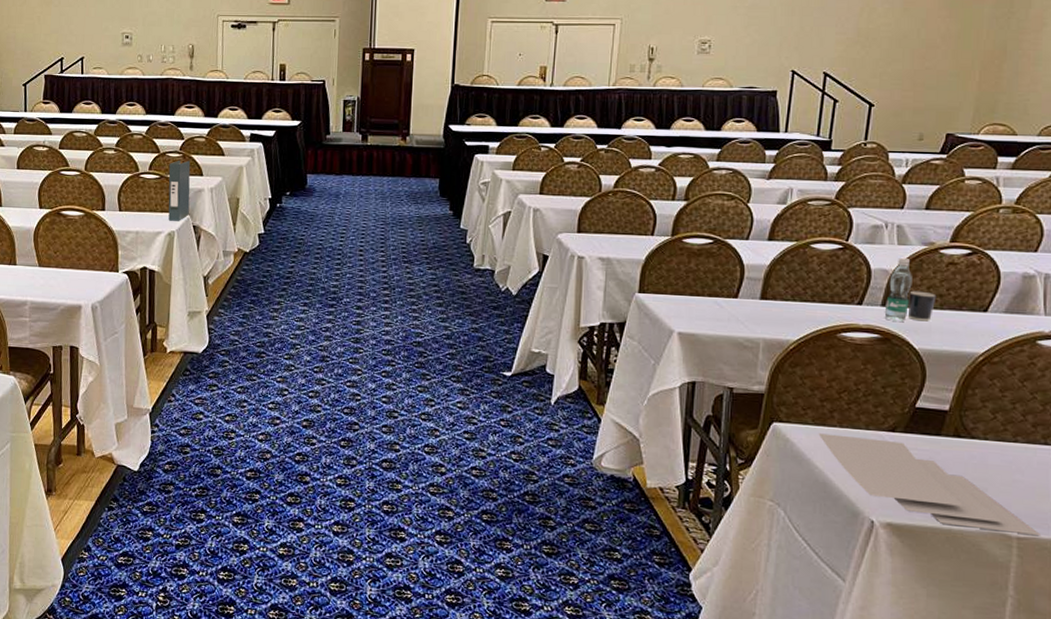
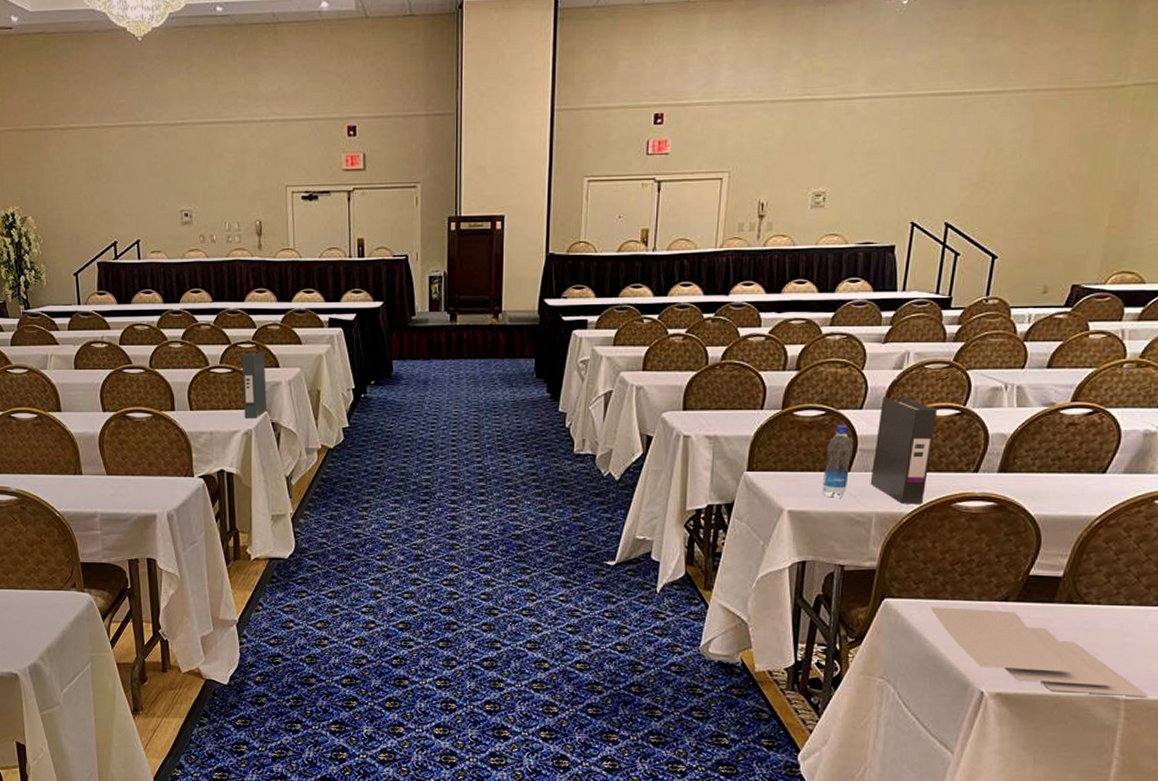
bottle: none [710,253,739,323] -> present [821,425,852,498]
binder: none [757,229,820,333] -> present [870,396,937,504]
bottle: present [884,257,912,322] -> none [1000,420,1031,487]
mug: present [907,290,937,322] -> none [1024,454,1055,486]

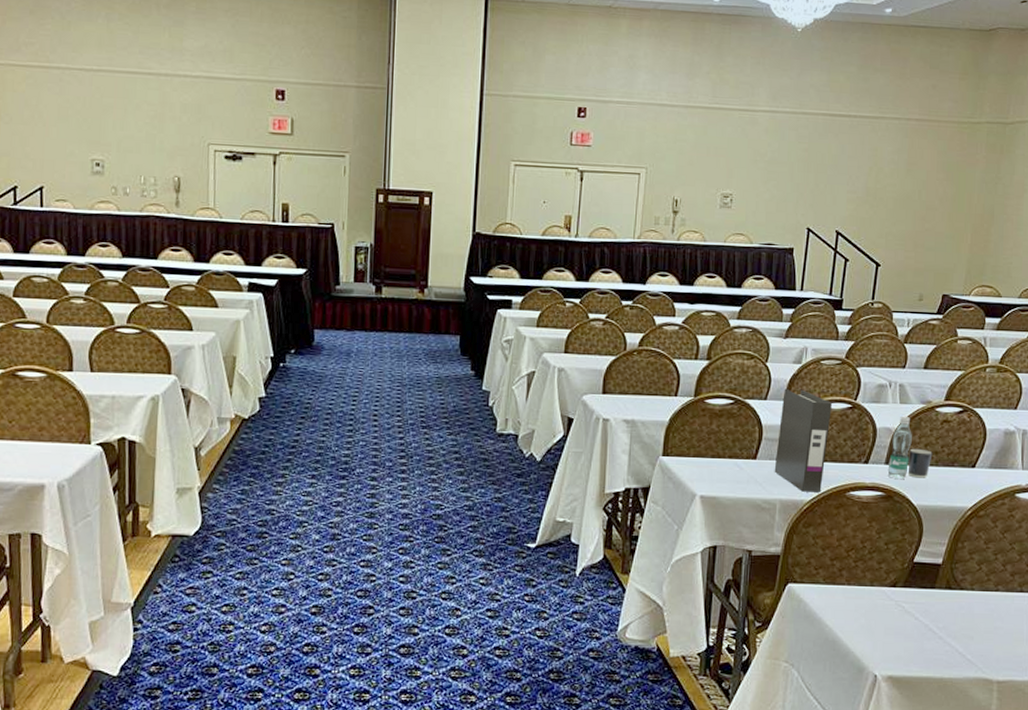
binder: present [242,351,266,418] -> none [151,312,178,384]
bottle: present [821,425,852,498] -> none [731,414,757,485]
papers: present [930,607,1148,698] -> none [829,592,1016,679]
bottle: none [1000,420,1031,487] -> present [887,415,912,479]
mug: none [1024,454,1055,486] -> present [907,448,933,478]

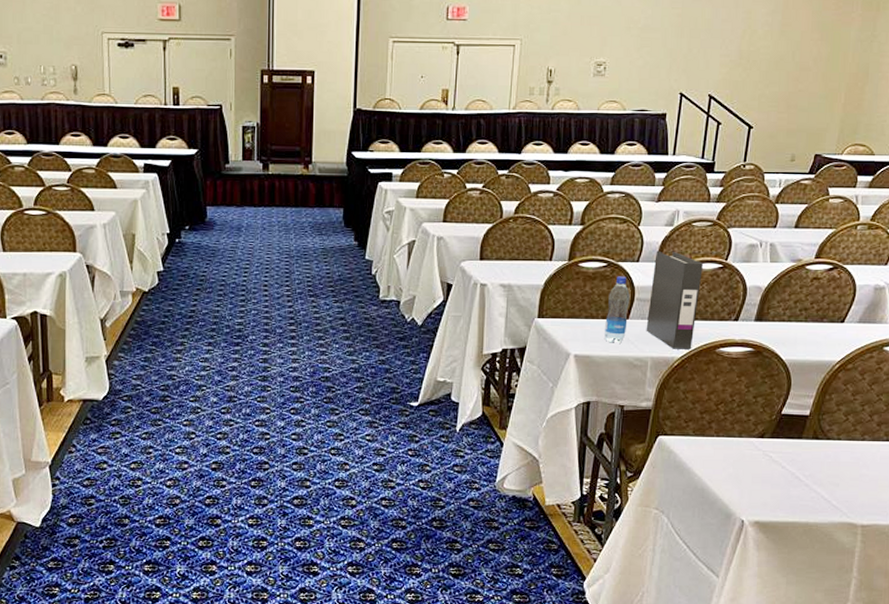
bottle: none [731,414,757,485] -> present [604,276,630,343]
bottle: present [887,415,912,479] -> none [757,274,782,335]
mug: present [907,448,933,478] -> none [777,305,802,334]

